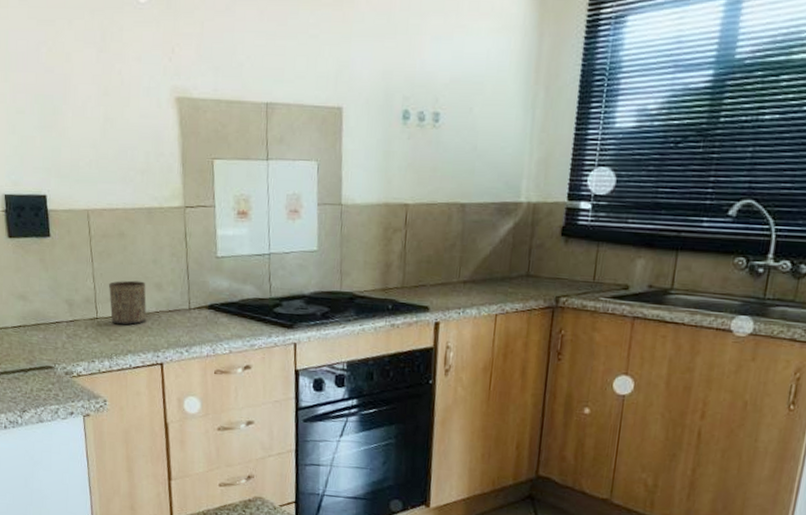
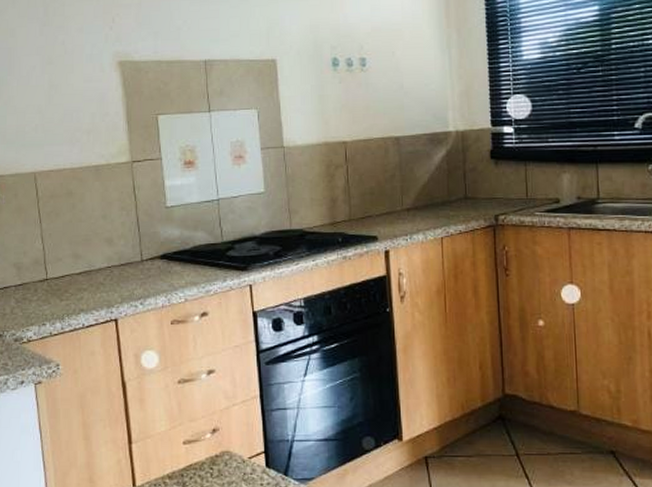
cup: present [108,280,146,325] -> none [57,237,98,284]

